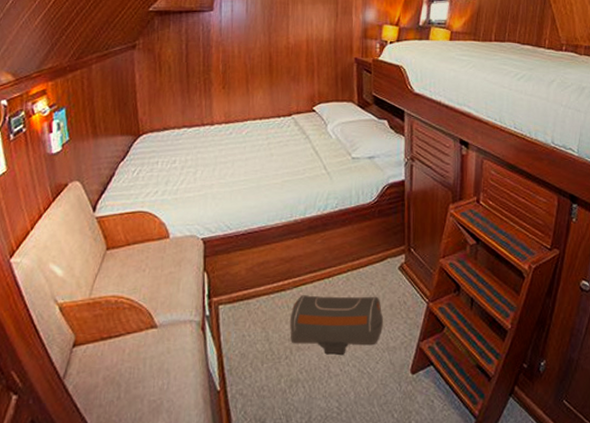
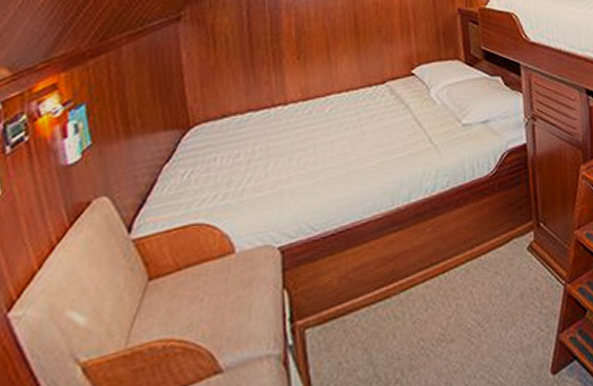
duffel bag: present [289,295,383,356] -> none [398,286,514,369]

